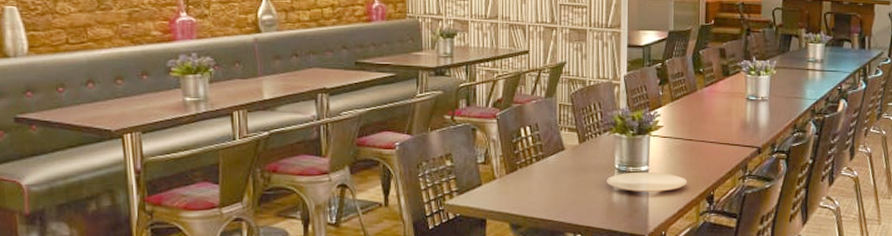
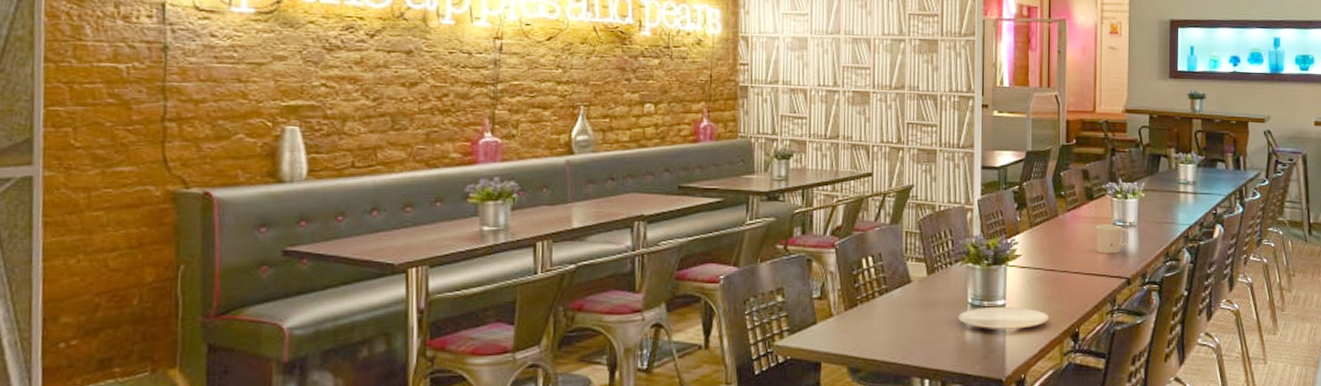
mug: none [730,99,762,125] -> present [1095,224,1130,254]

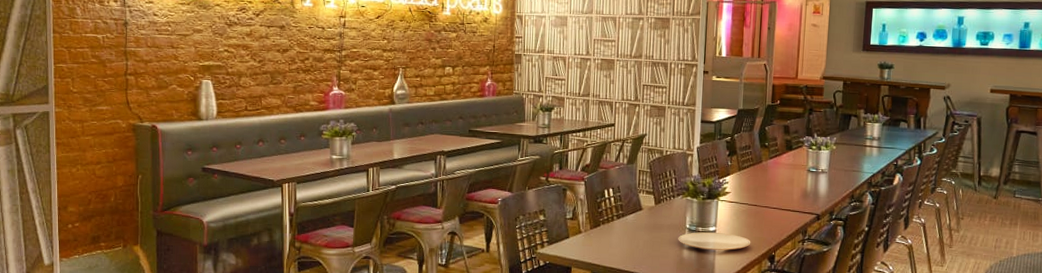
mug: present [1095,224,1130,254] -> none [792,170,821,194]

